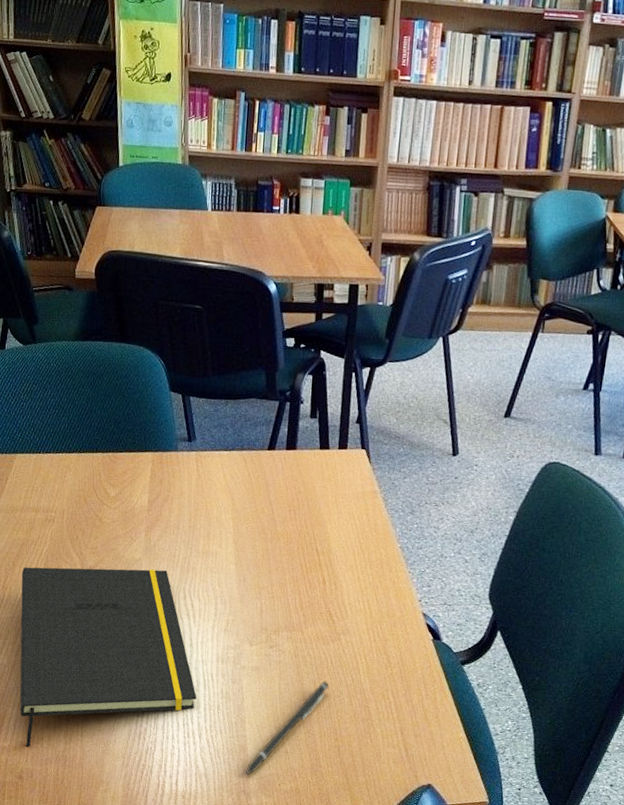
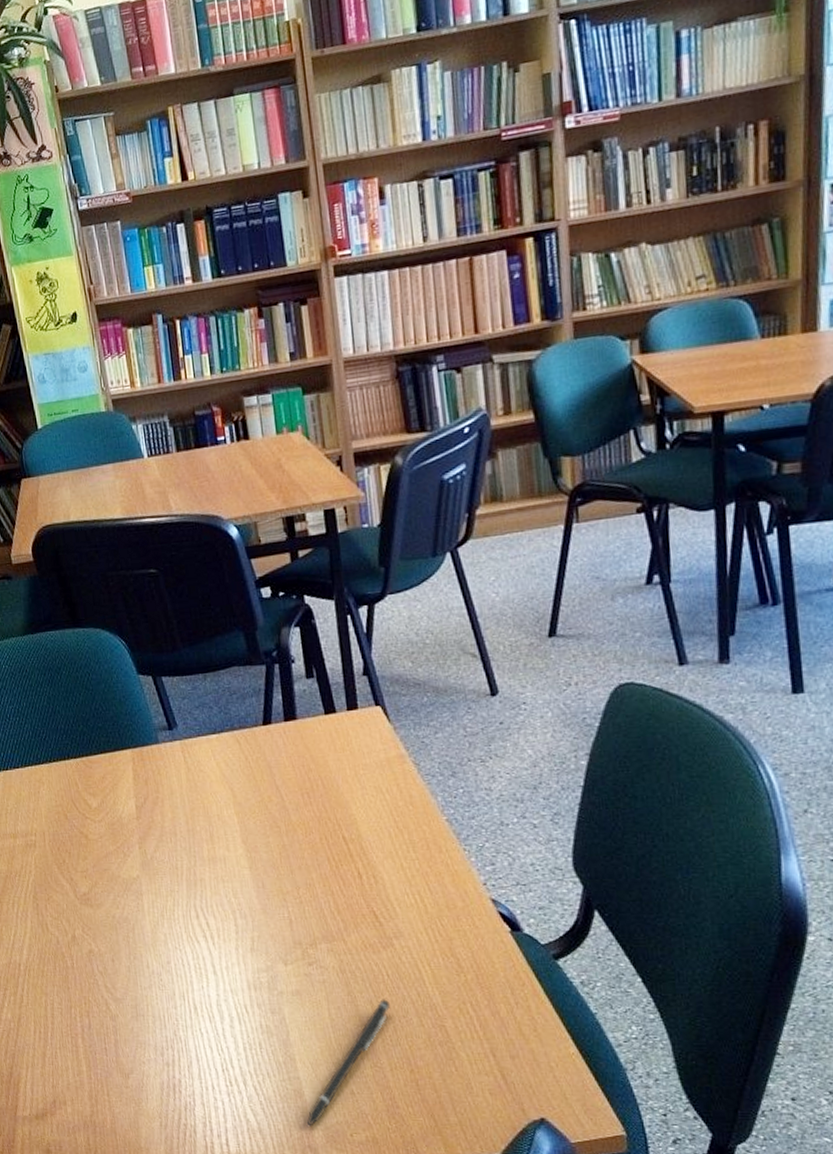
notepad: present [20,567,197,748] -> none [10,887,233,1115]

